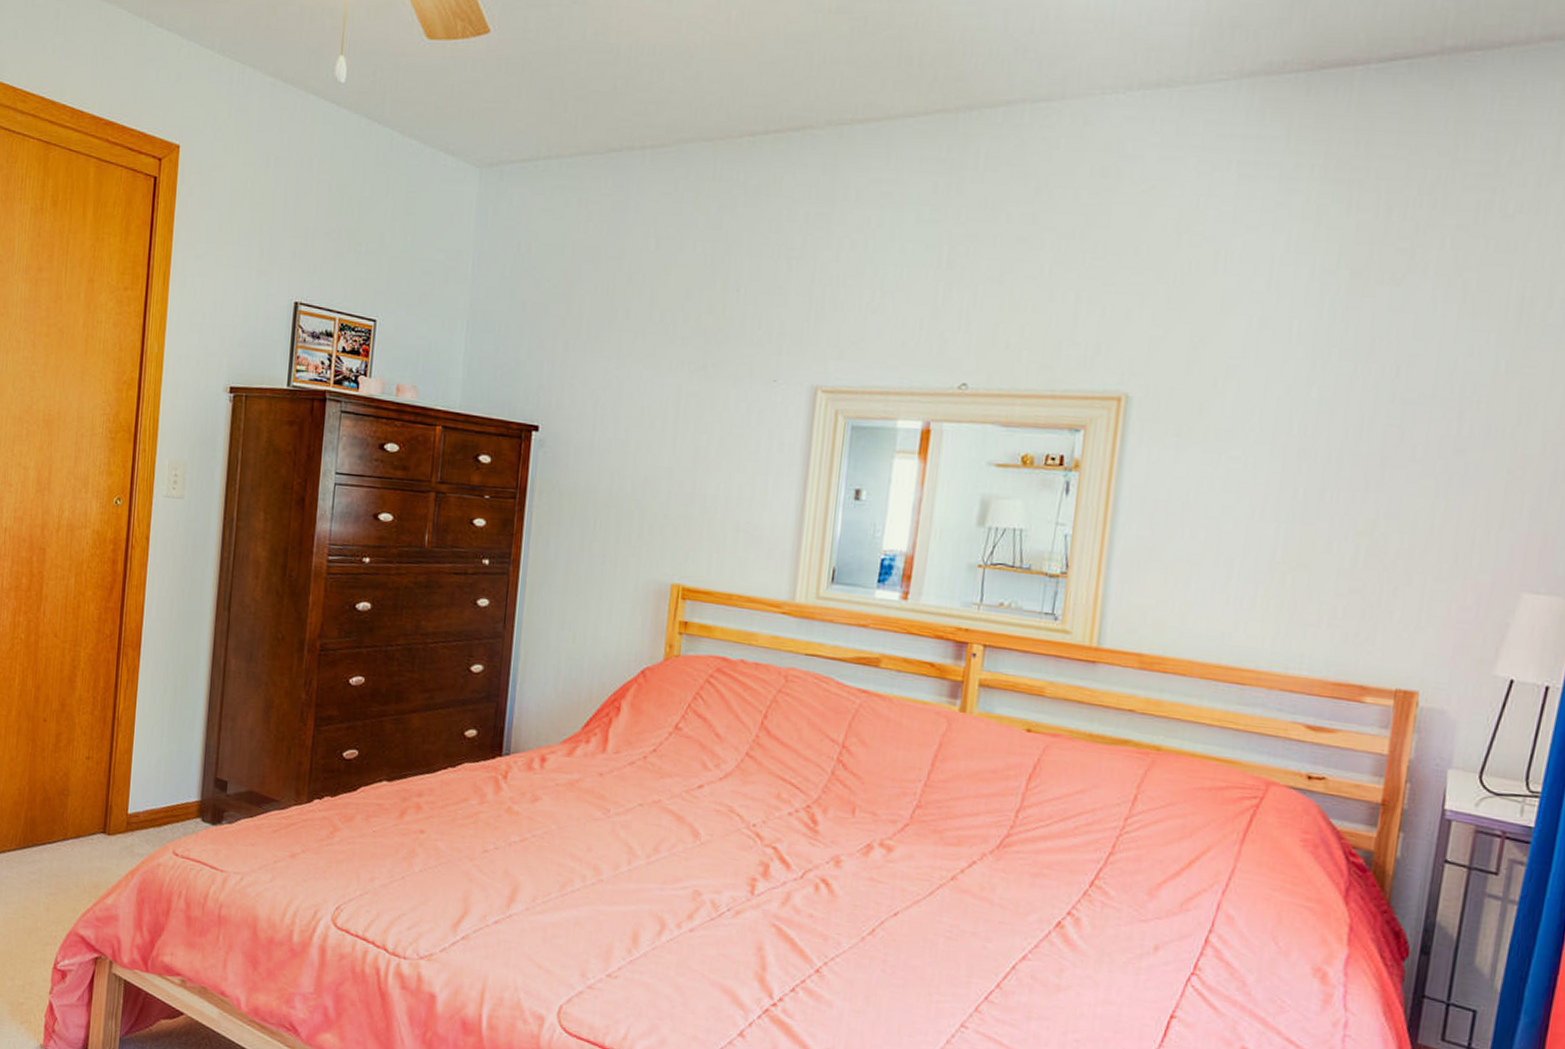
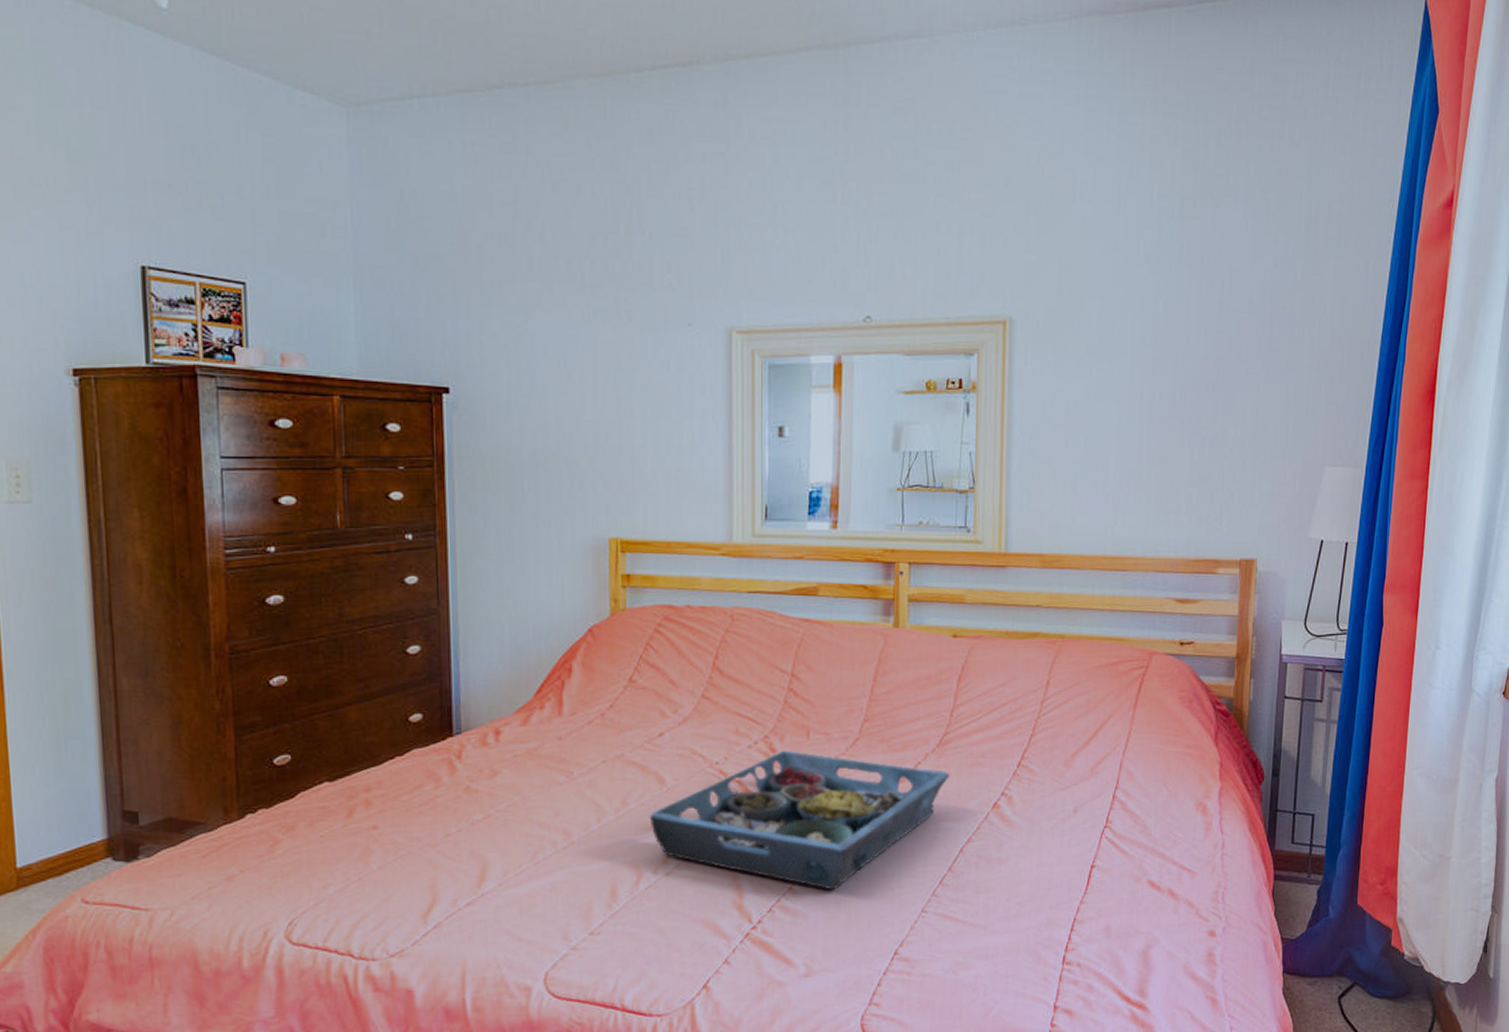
serving tray: none [679,823,1009,983] -> present [649,750,950,890]

